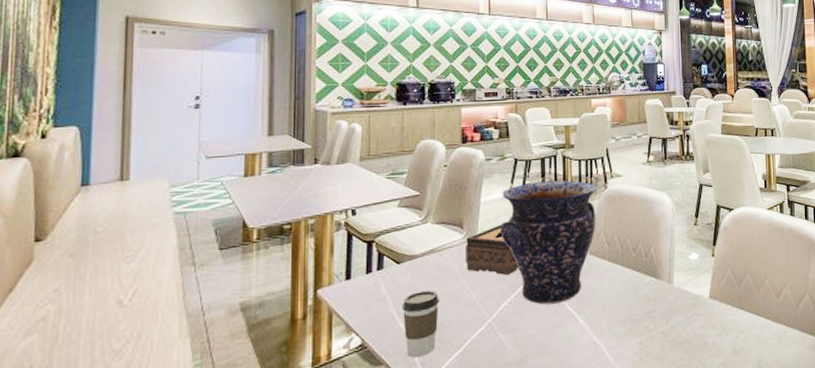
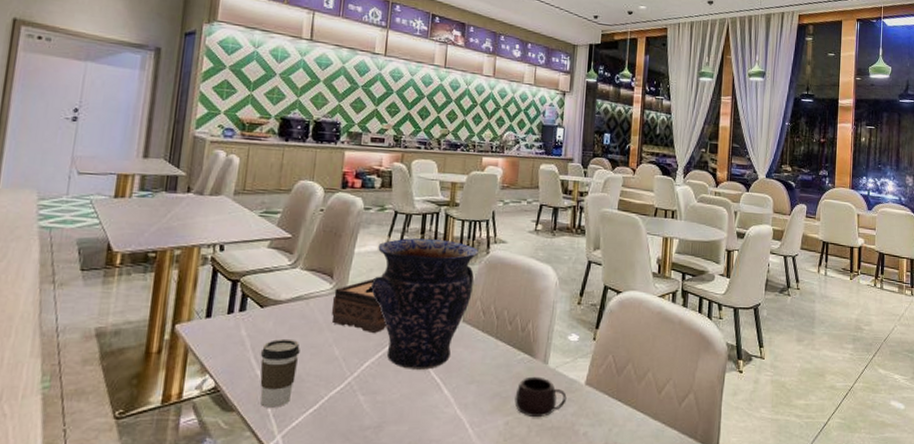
mug: none [646,296,694,335] -> present [514,376,567,418]

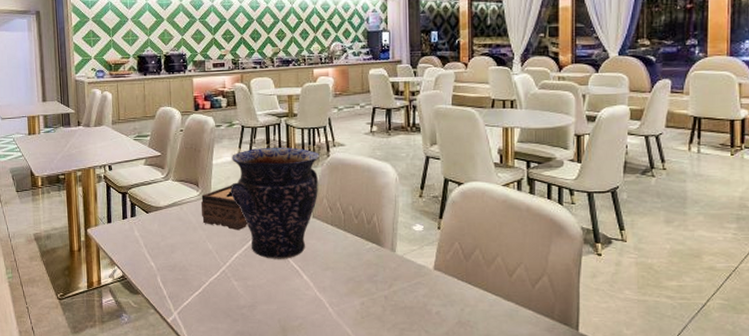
coffee cup: present [260,338,300,408] -> none [151,237,182,291]
mug: present [514,376,567,418] -> none [367,263,417,299]

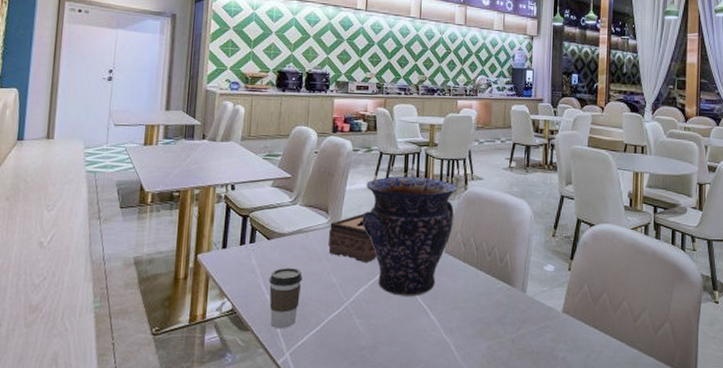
coffee cup: none [151,237,182,291] -> present [269,267,302,328]

